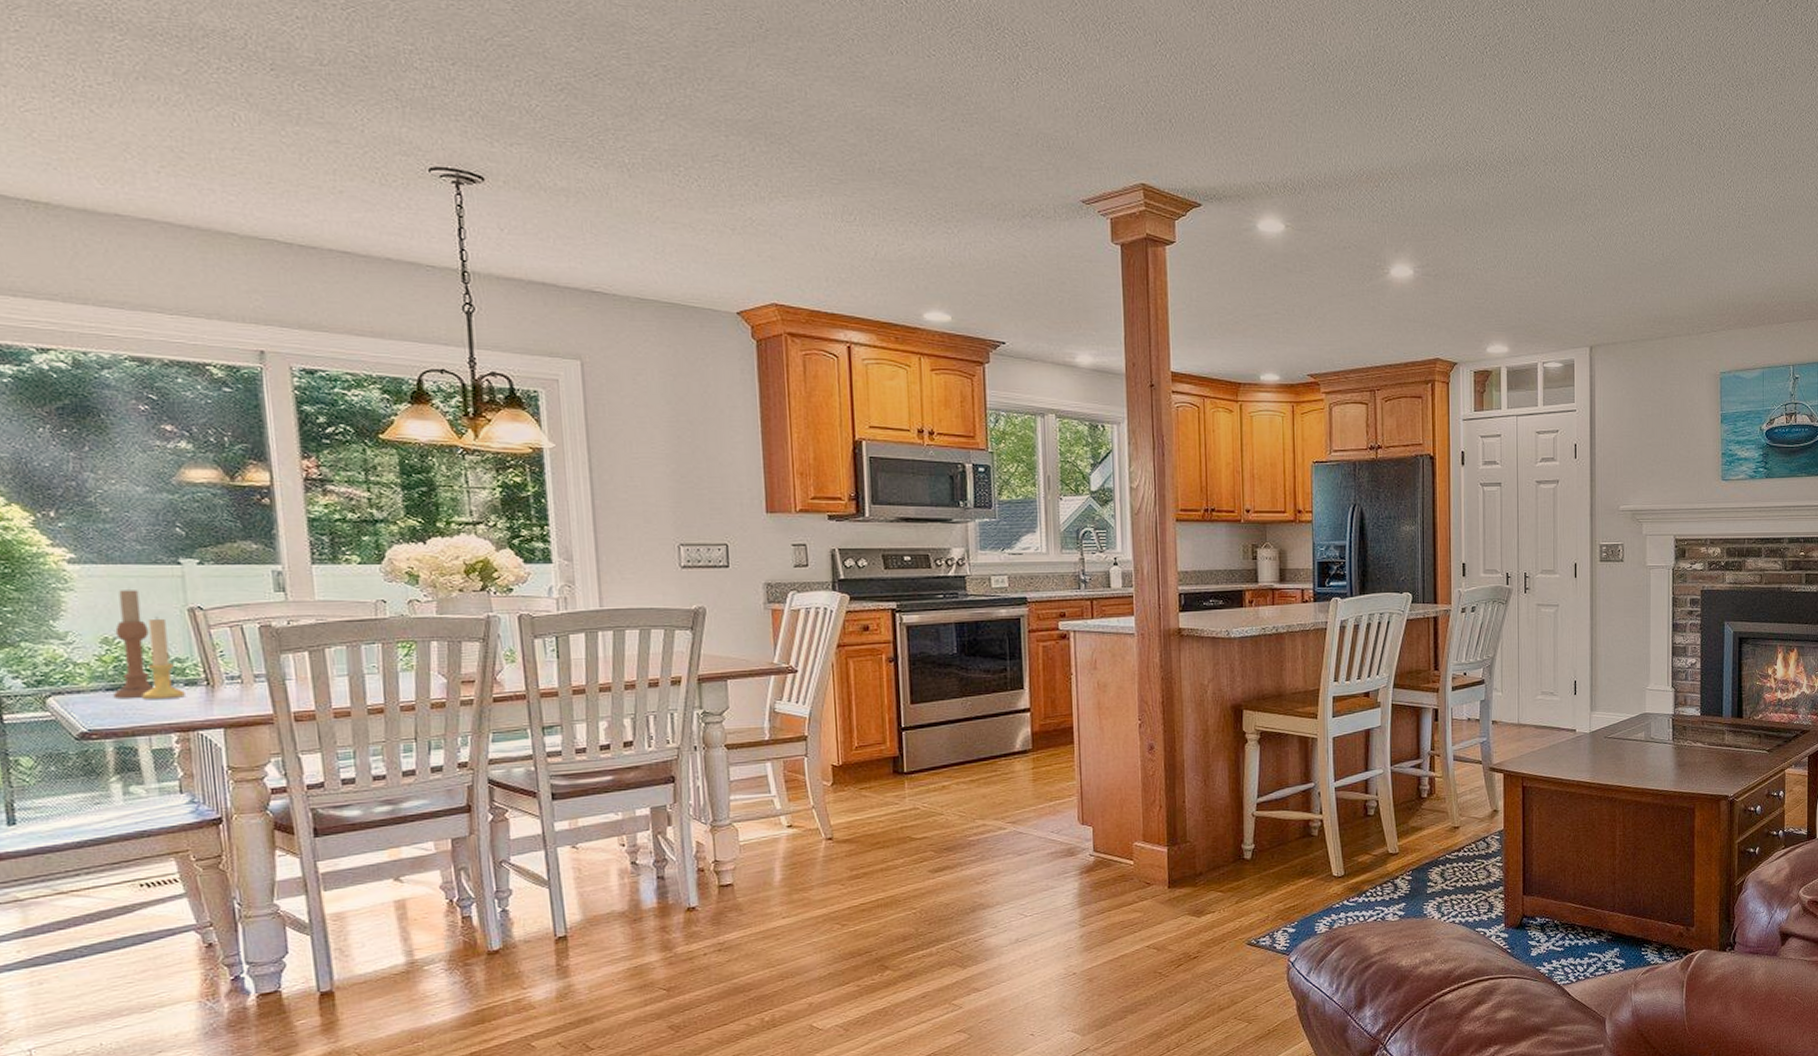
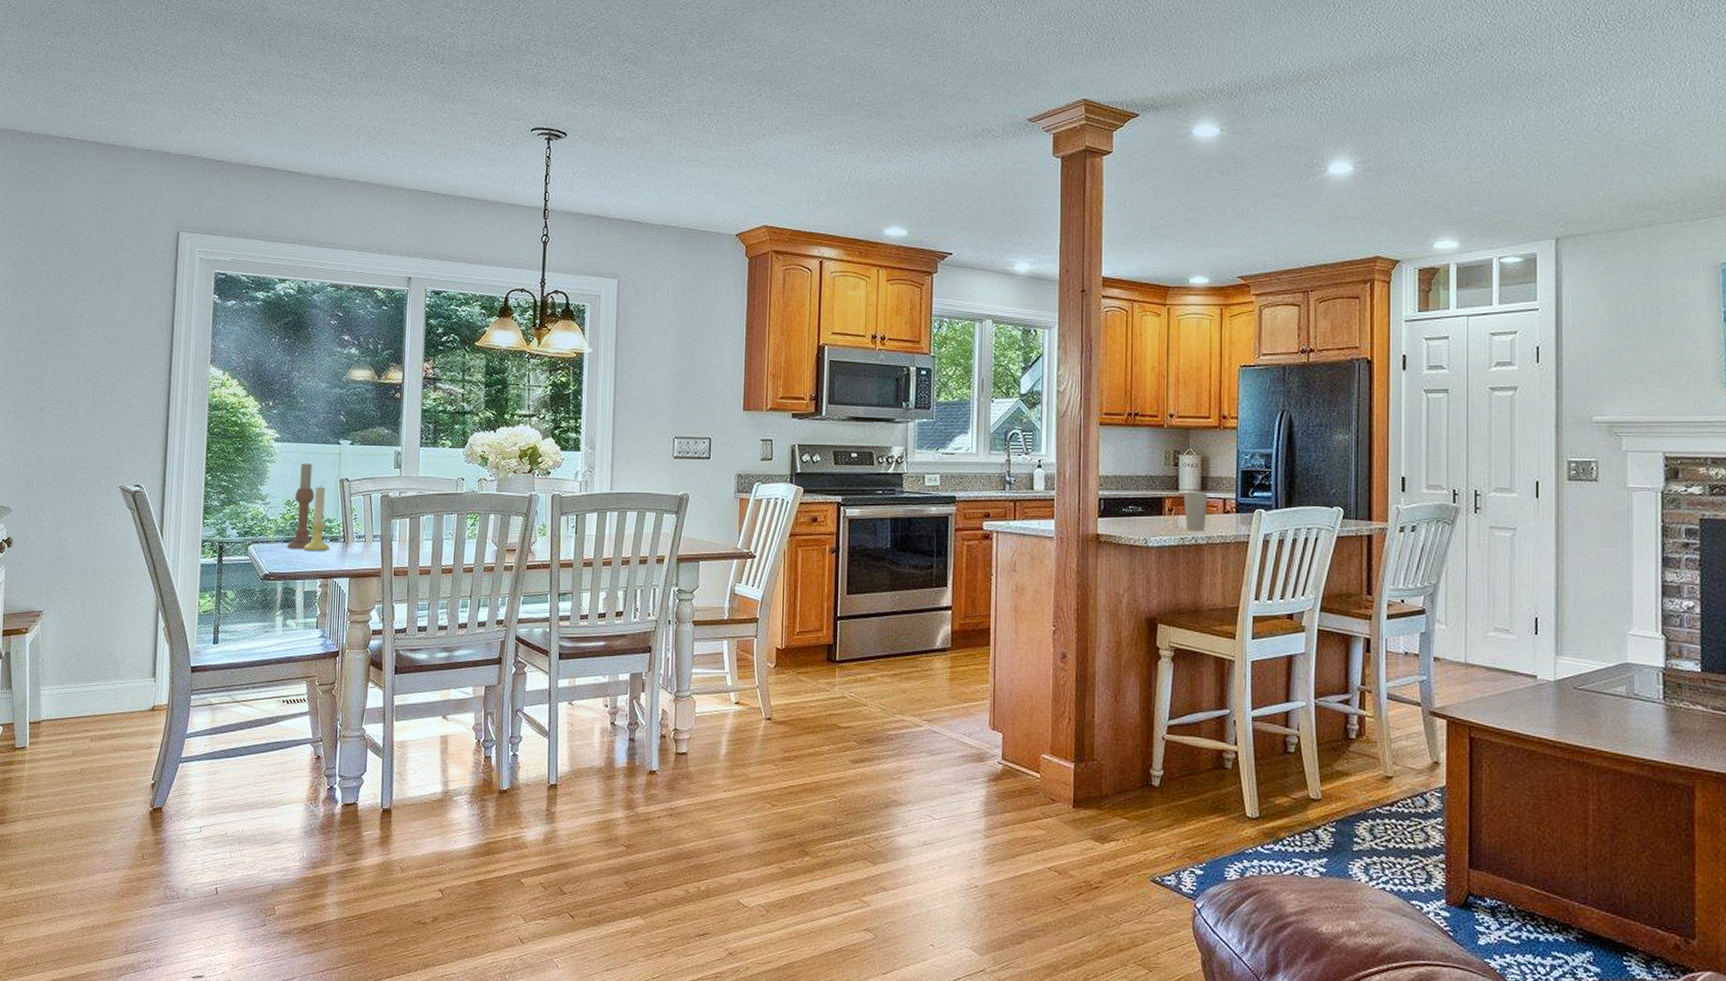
cup: none [1263,583,1287,620] -> present [1183,491,1208,531]

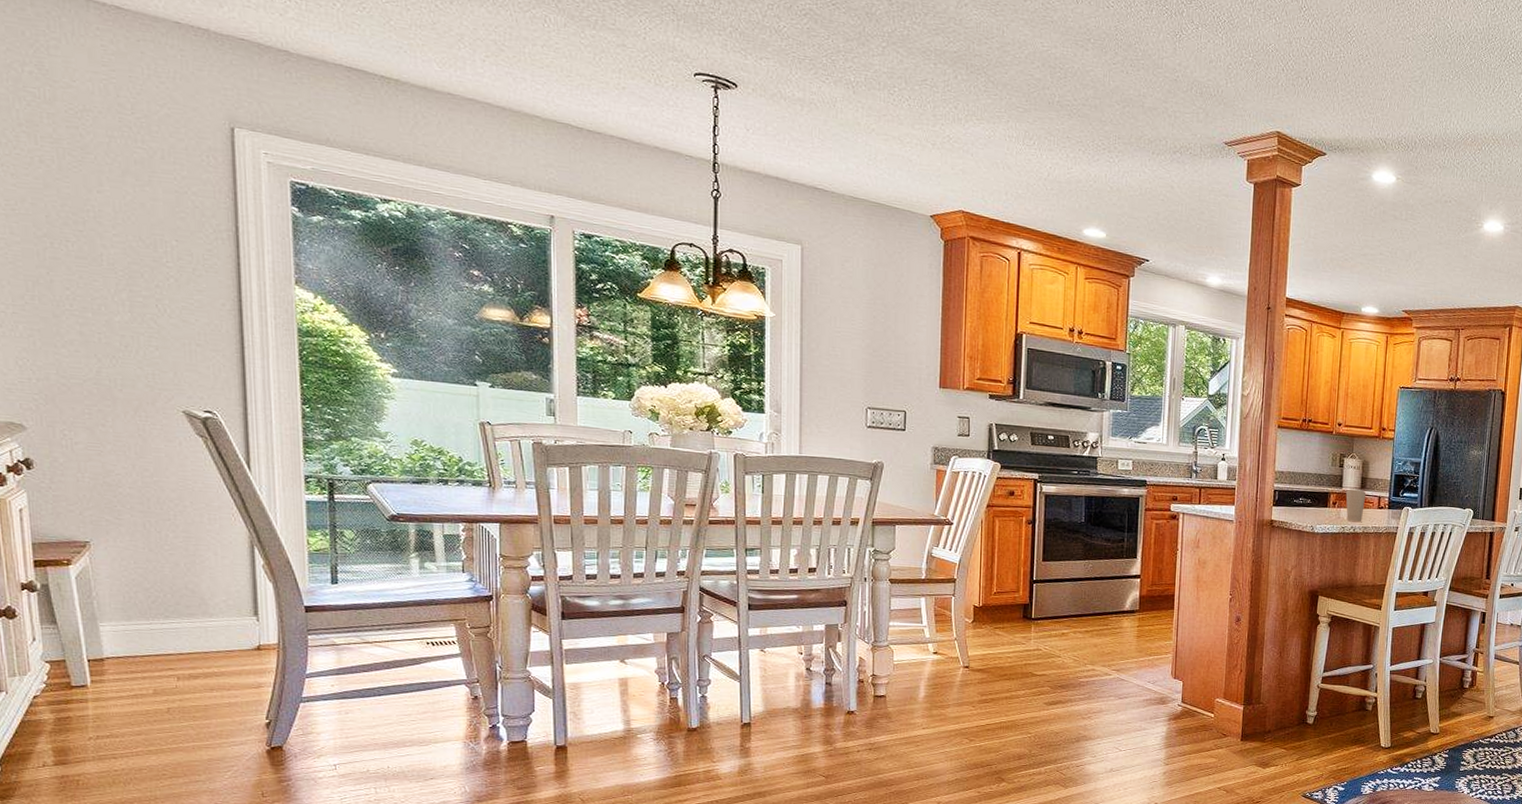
candlestick: present [287,462,314,549] -> none [417,402,450,491]
candle holder: present [303,485,329,552] -> none [438,427,472,495]

